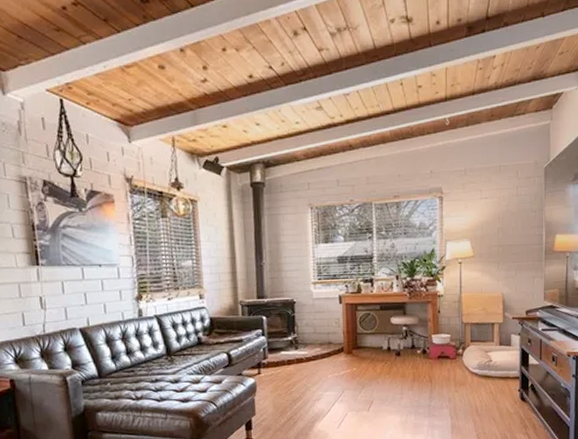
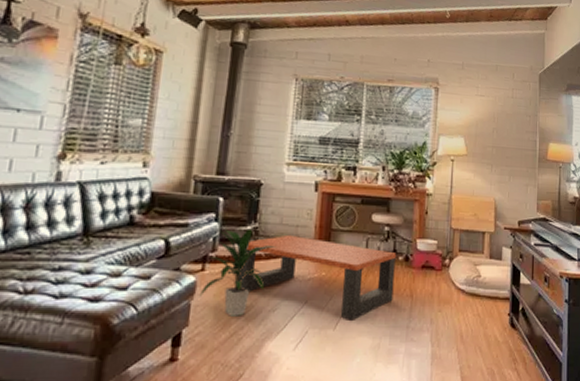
indoor plant: none [259,337,313,406] -> present [198,227,276,316]
coffee table: none [287,340,415,404] -> present [239,234,396,320]

